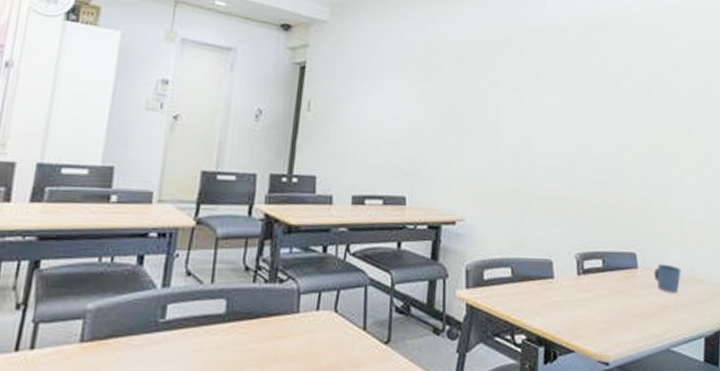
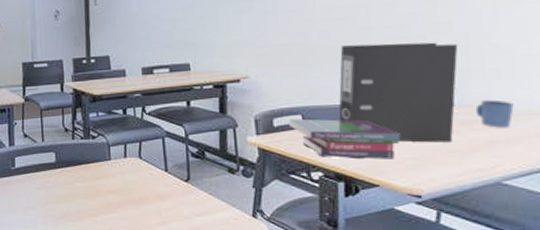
books: none [498,271,595,322] -> present [288,118,401,160]
binder: none [544,196,644,306] -> present [338,42,459,143]

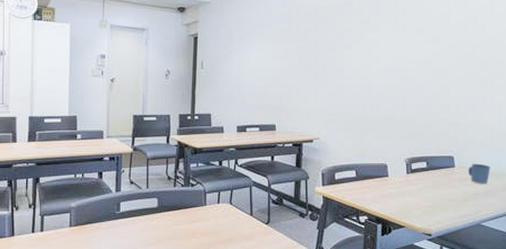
books: present [288,118,401,160] -> none [346,173,421,207]
binder: present [338,42,459,143] -> none [381,118,460,194]

